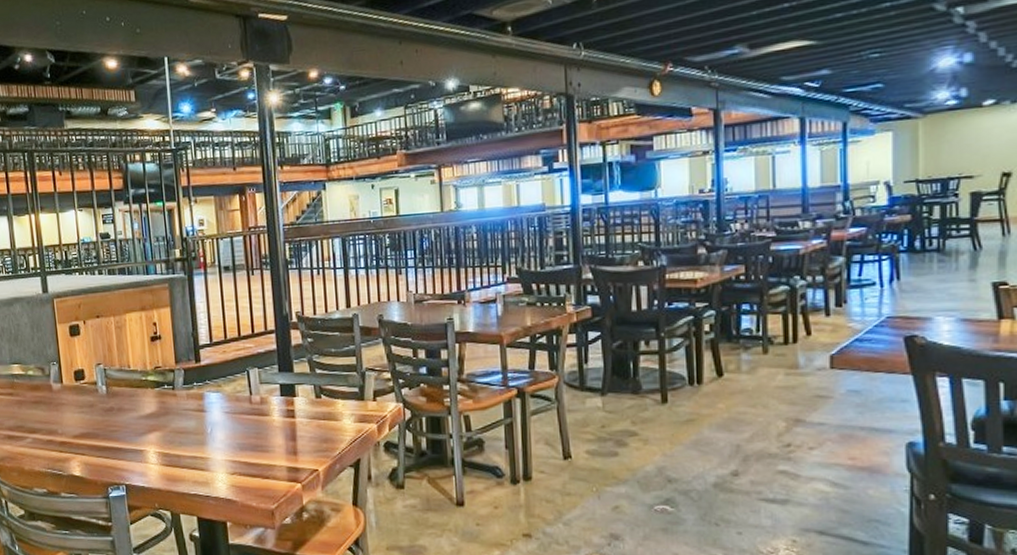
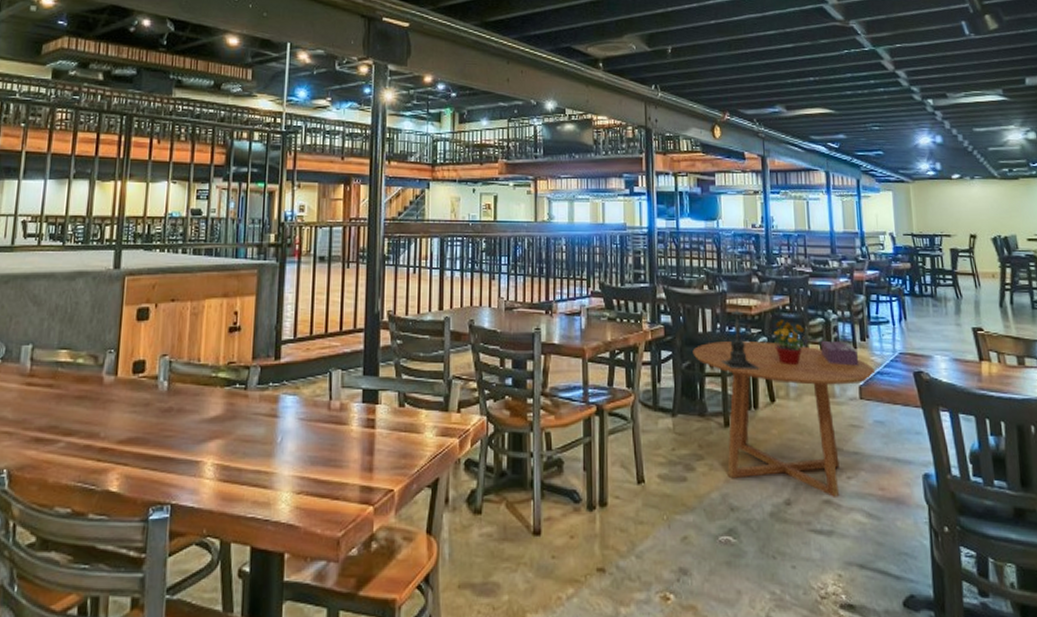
dining table: none [625,315,853,468] -> present [692,341,876,497]
candle holder: none [657,283,705,346] -> present [720,308,760,369]
flowerpot: none [724,289,763,338] -> present [774,318,805,365]
tissue box: none [783,308,832,335] -> present [821,340,859,366]

